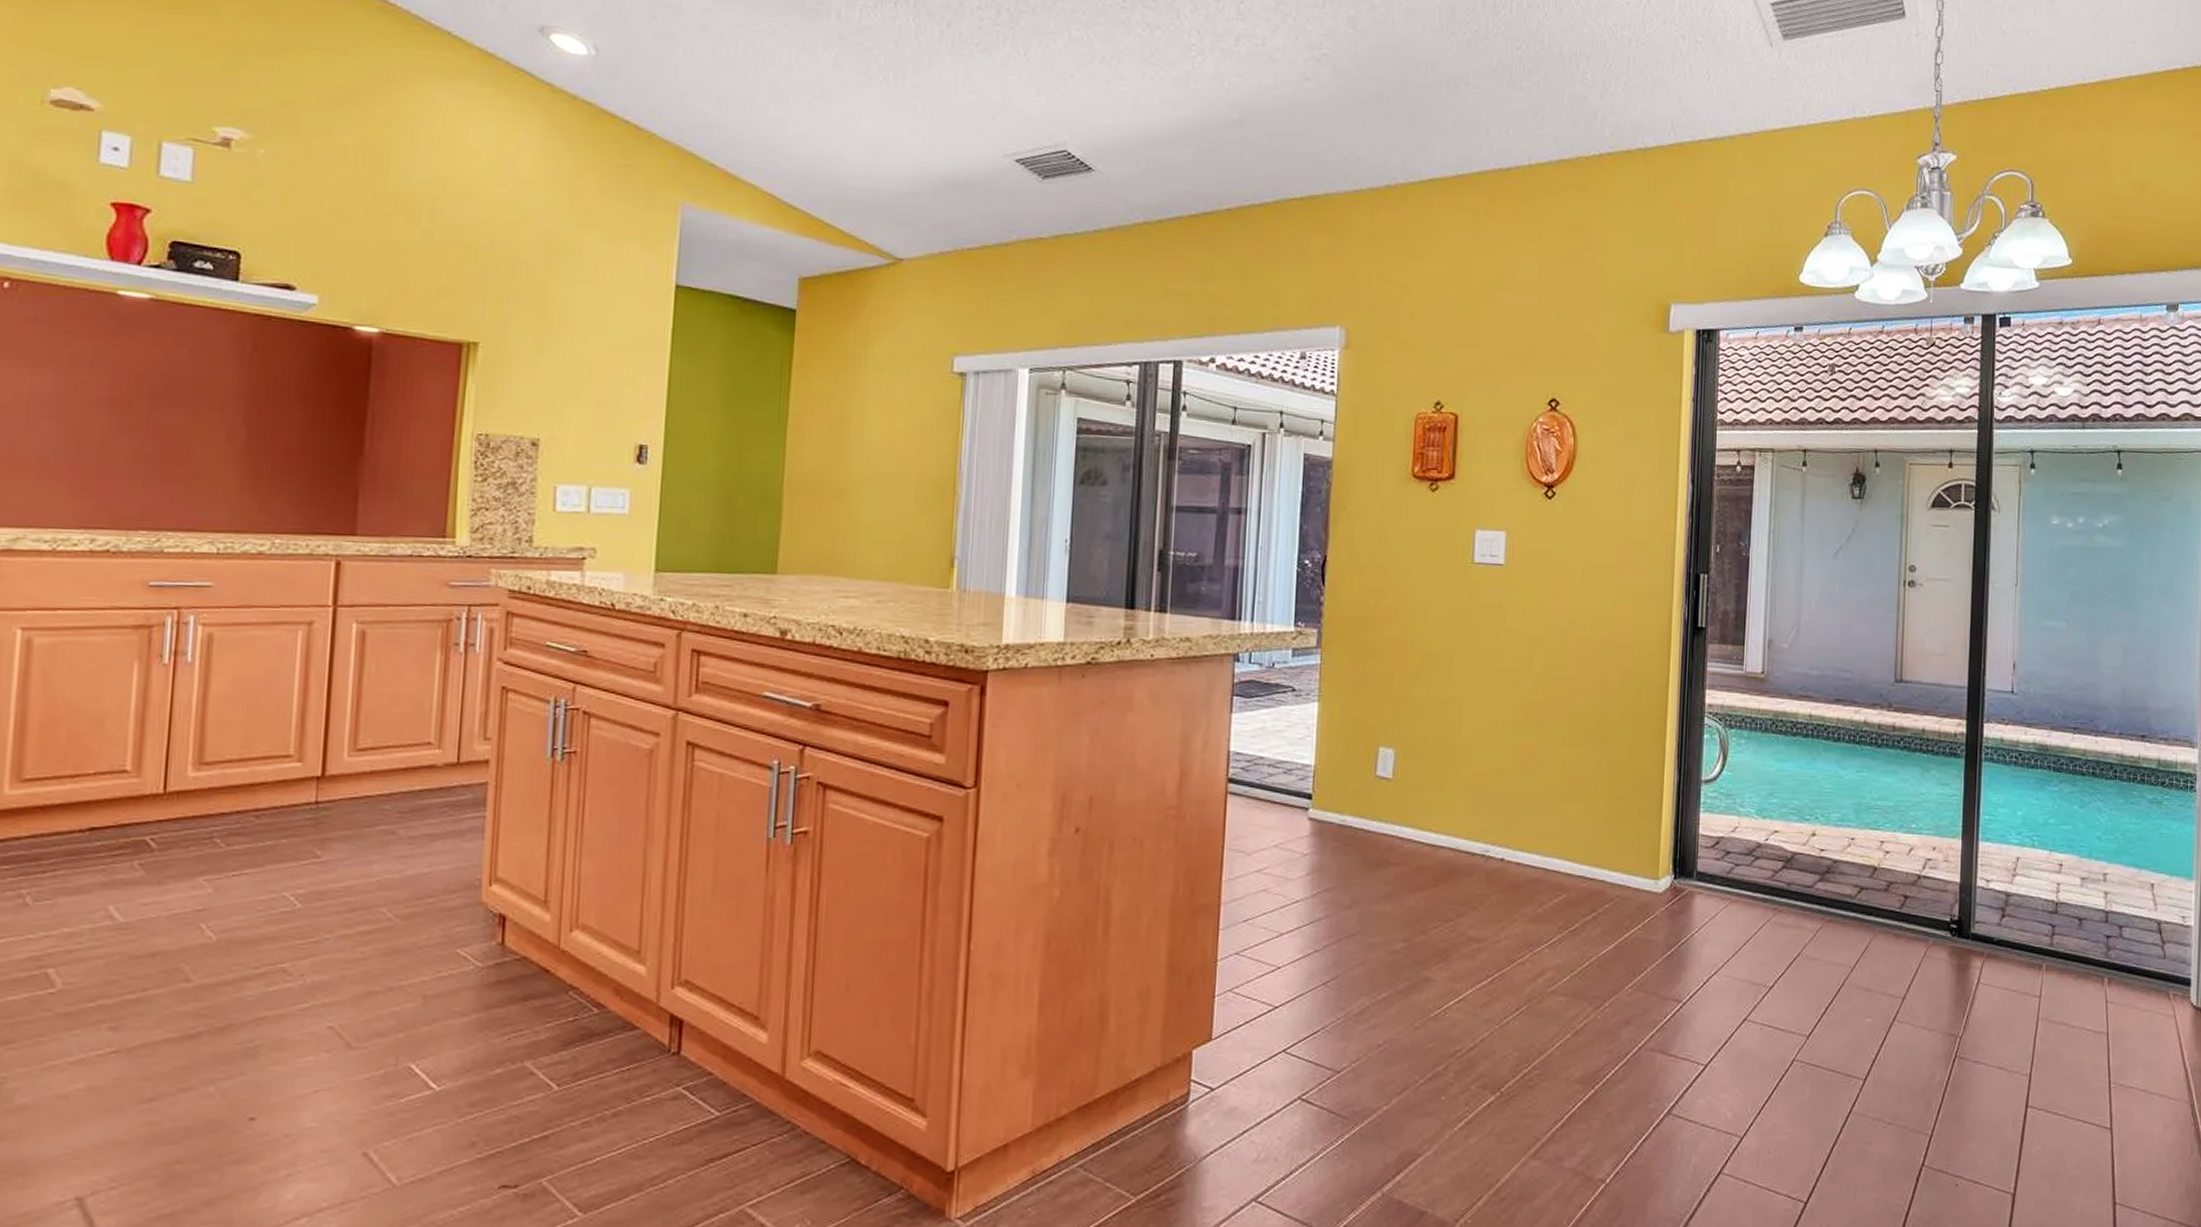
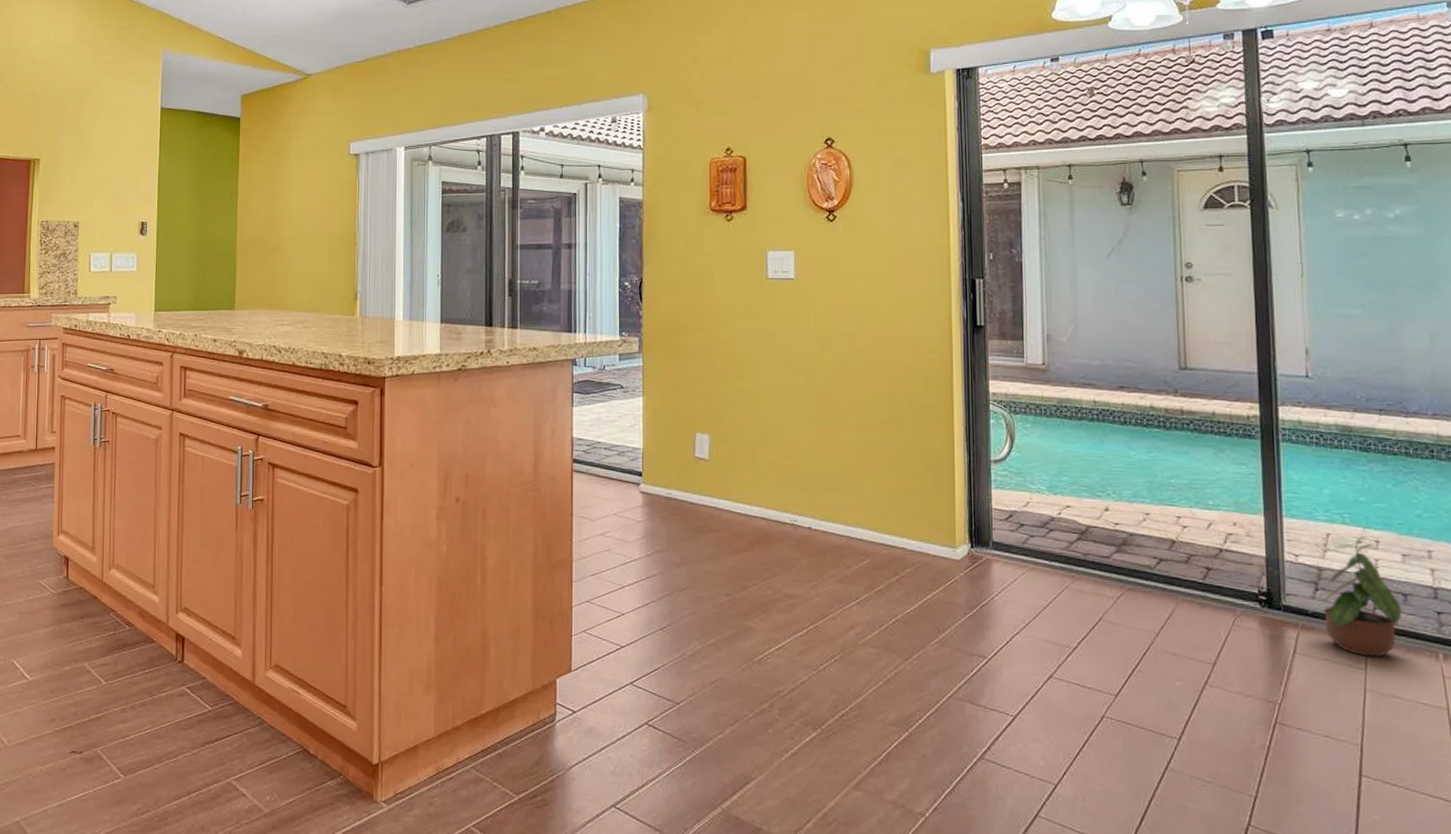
potted plant: none [2003,859,2077,984] -> present [1318,535,1402,657]

